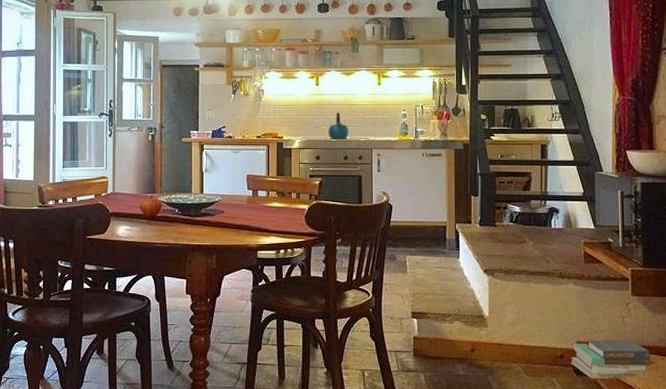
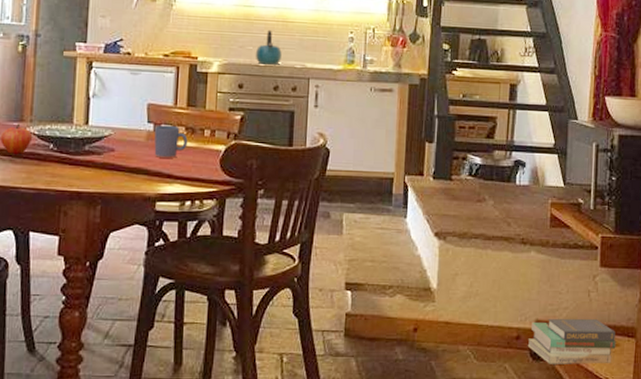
mug: none [253,191,279,217] -> present [154,125,188,159]

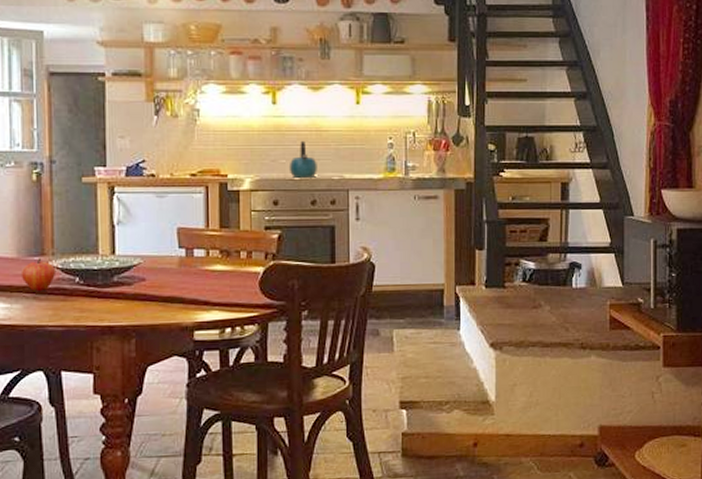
mug: present [154,125,188,159] -> none [186,249,223,285]
books: present [527,319,616,364] -> none [591,421,683,470]

